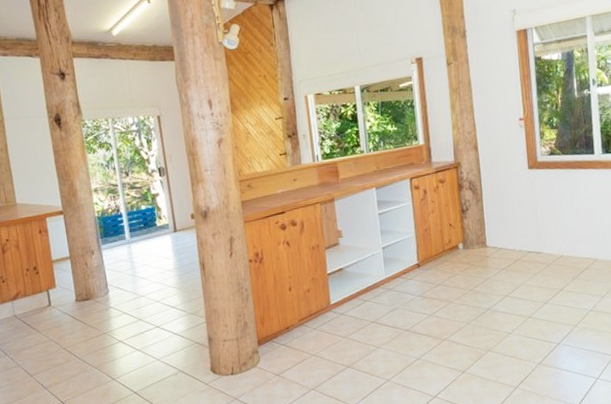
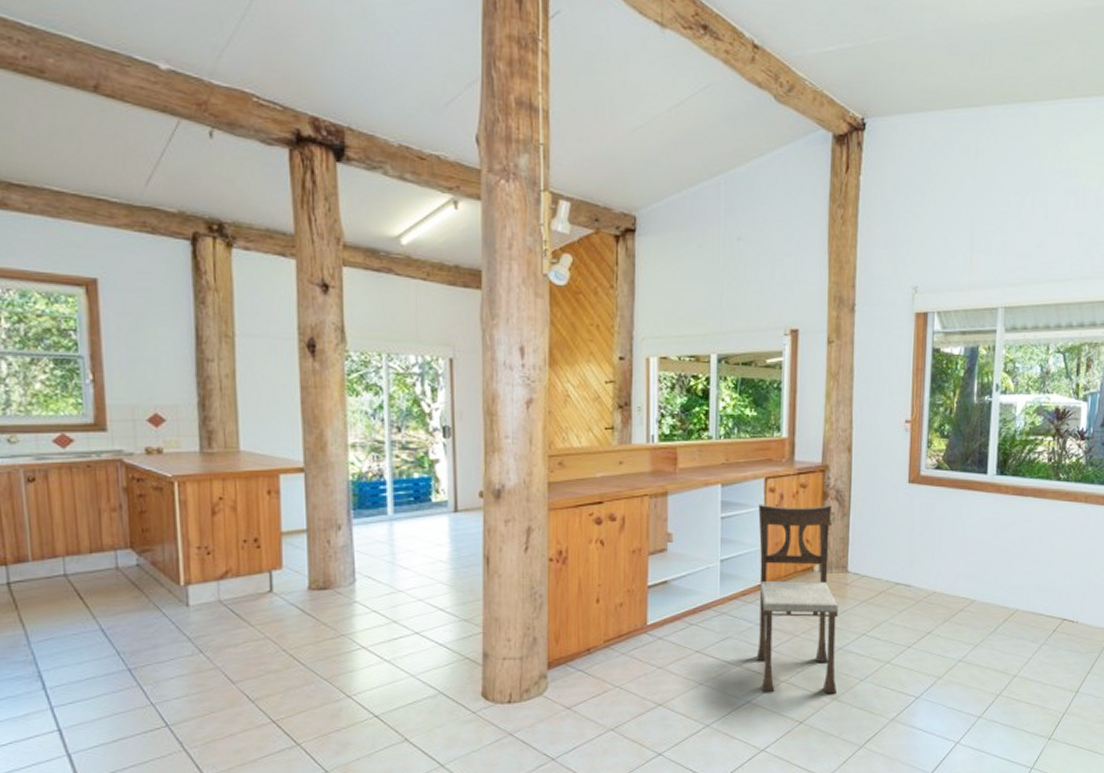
dining chair: none [407,194,490,350] -> present [756,504,838,694]

